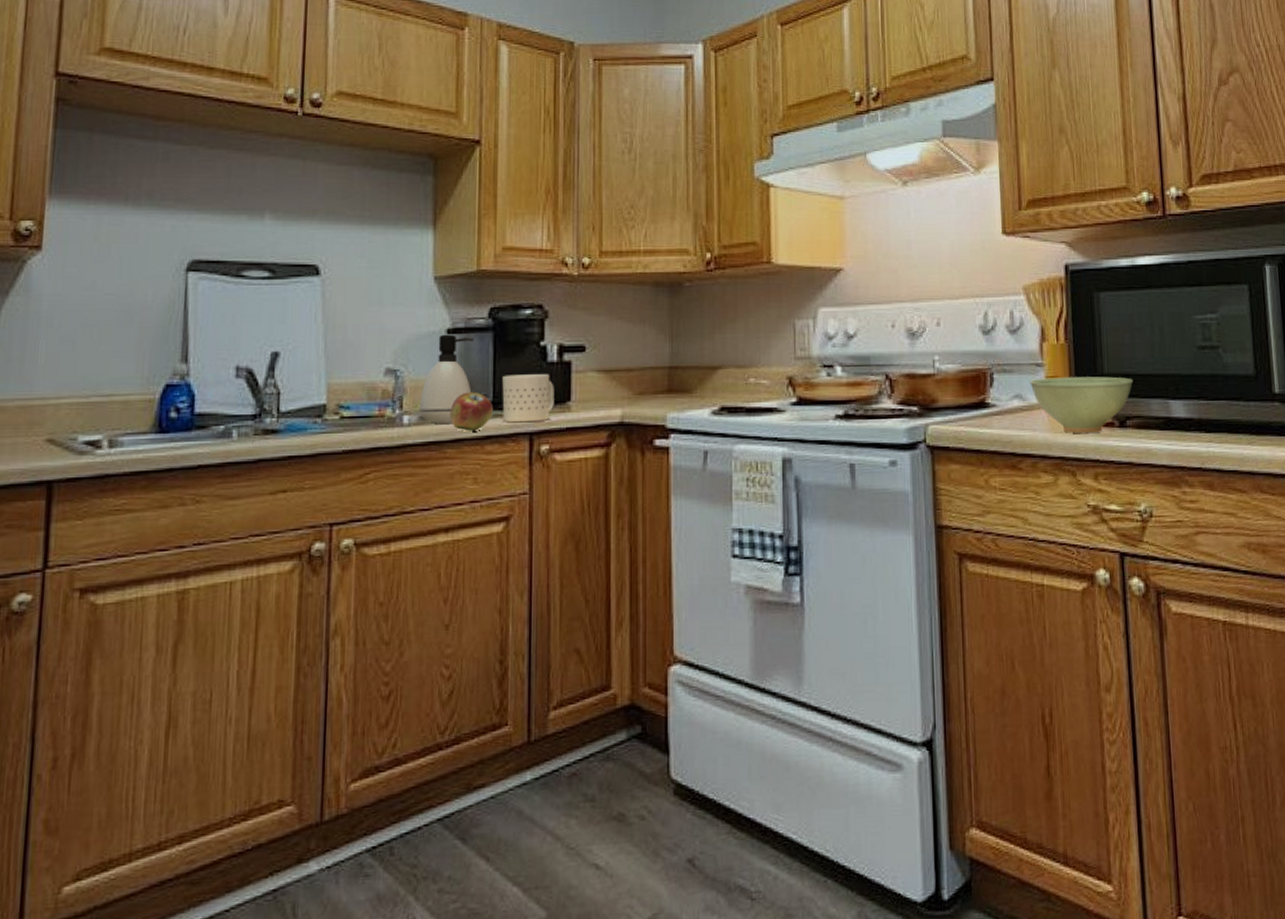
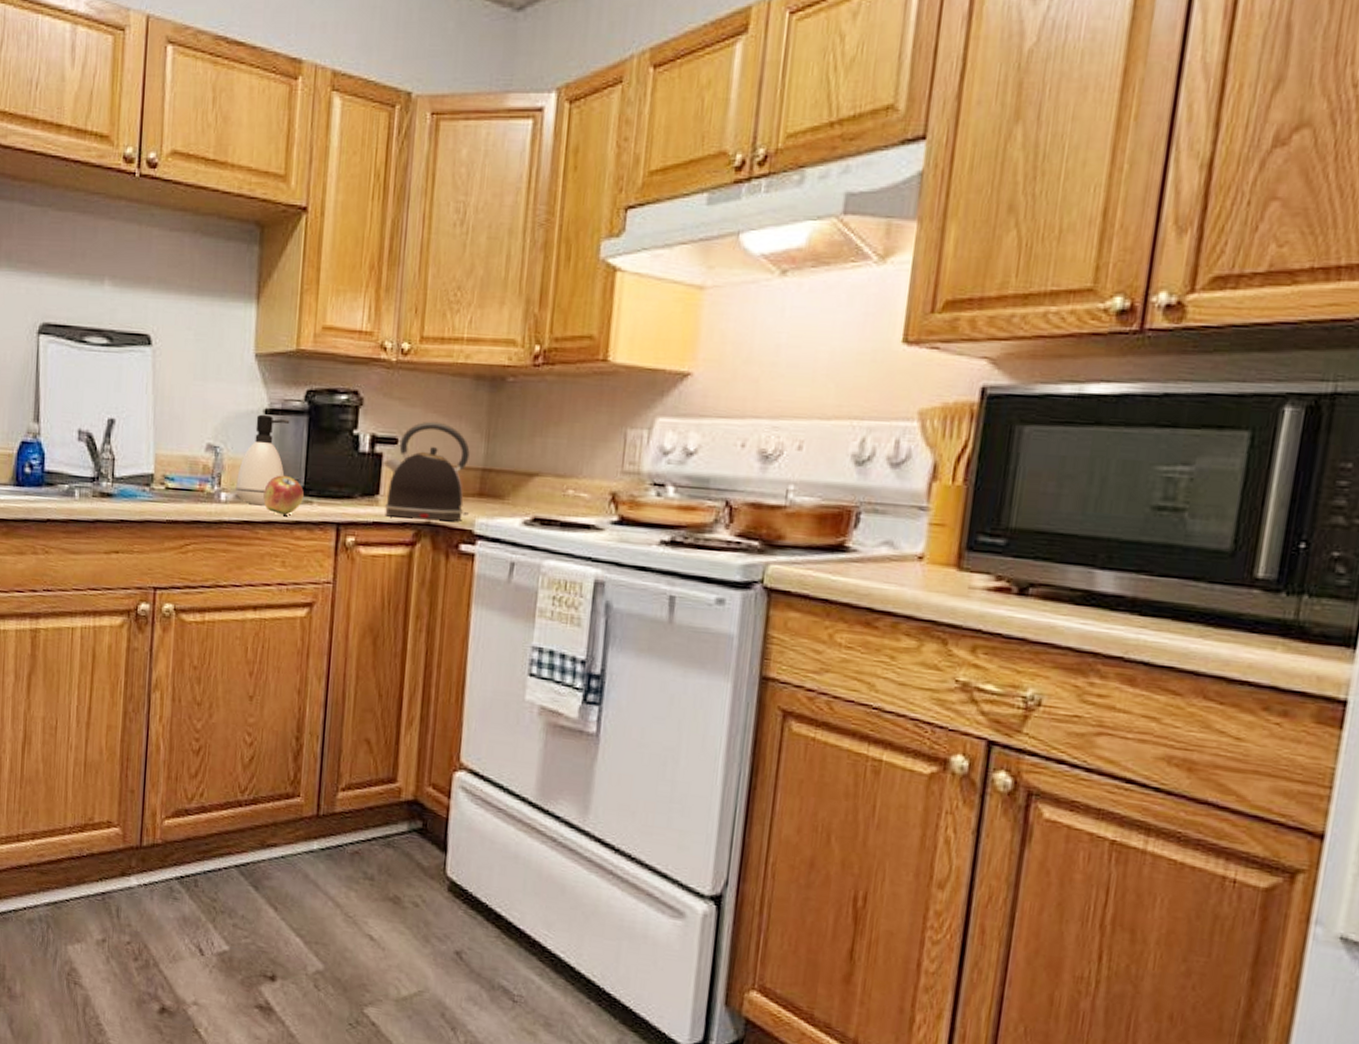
mug: present [502,374,554,423] -> none [312,461,364,513]
kettle: none [572,327,660,422] -> present [383,421,470,522]
bowl: present [1030,376,1134,433] -> none [906,524,1050,598]

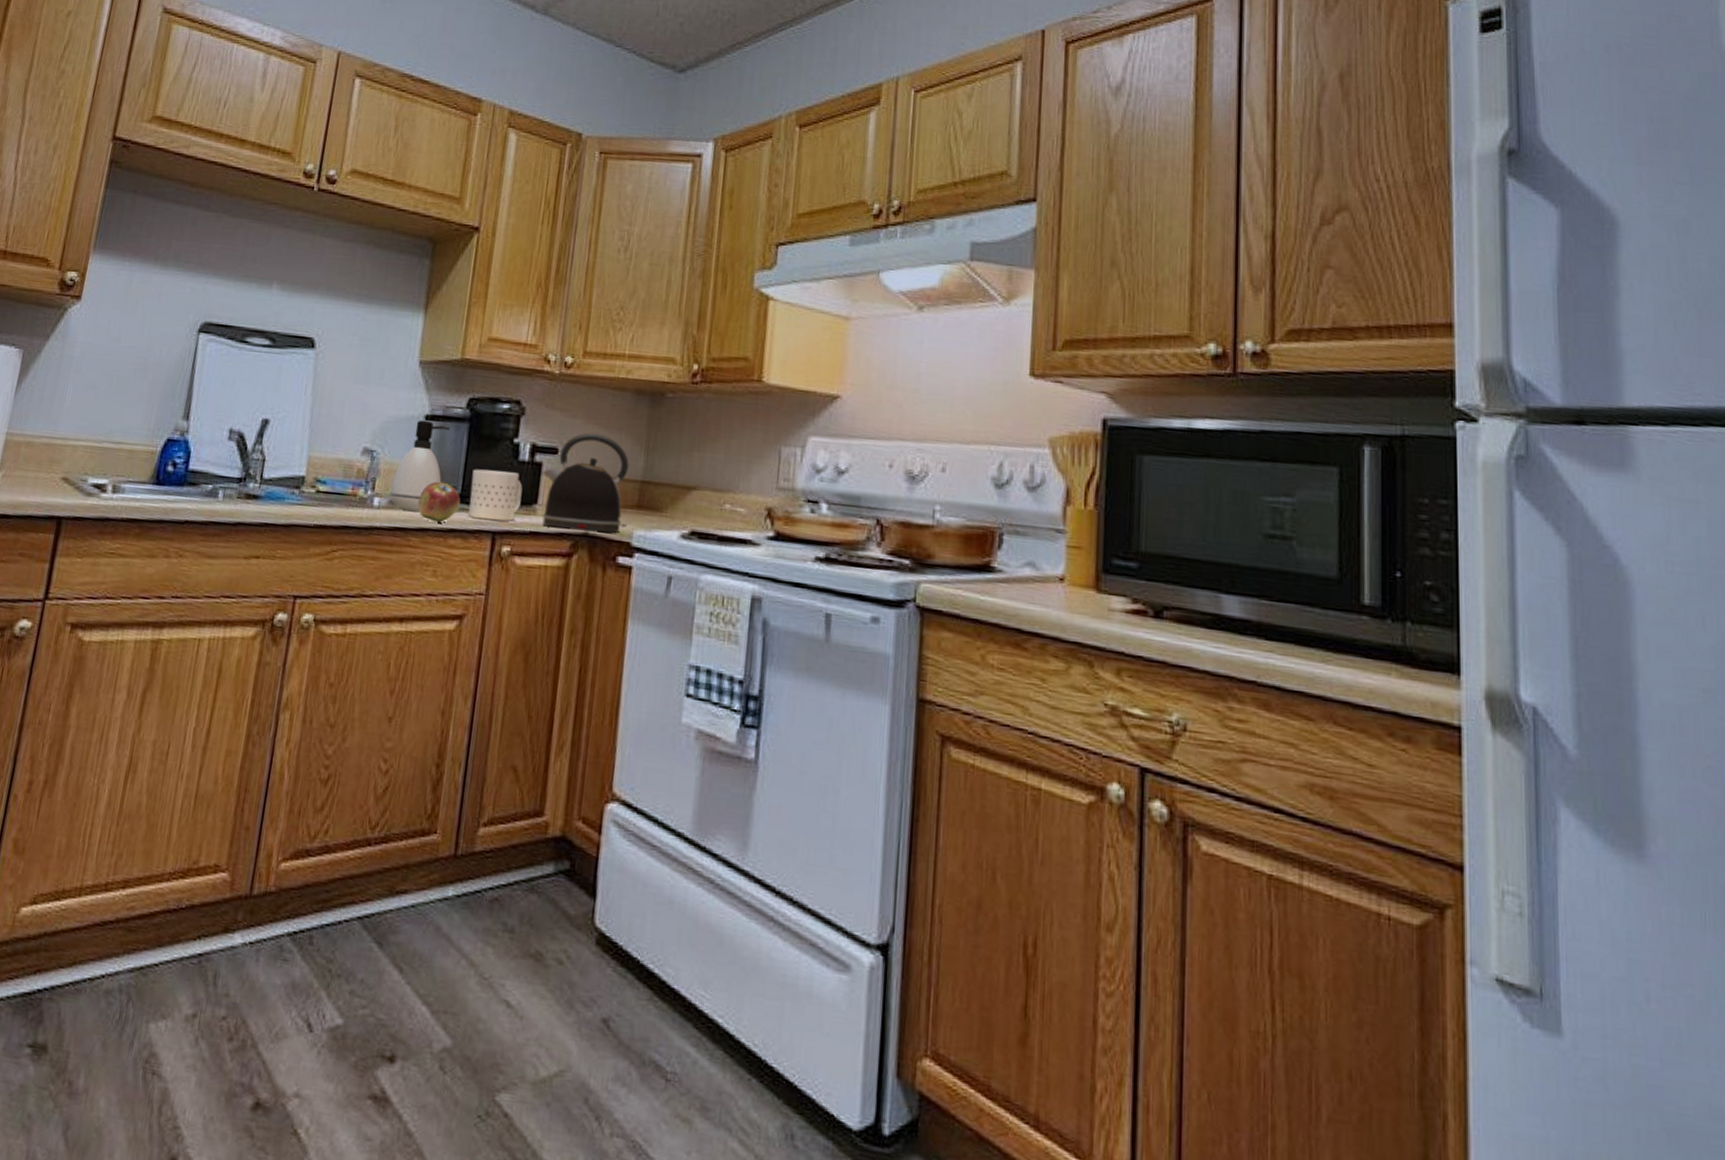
mug: none [312,461,364,513] -> present [468,469,523,521]

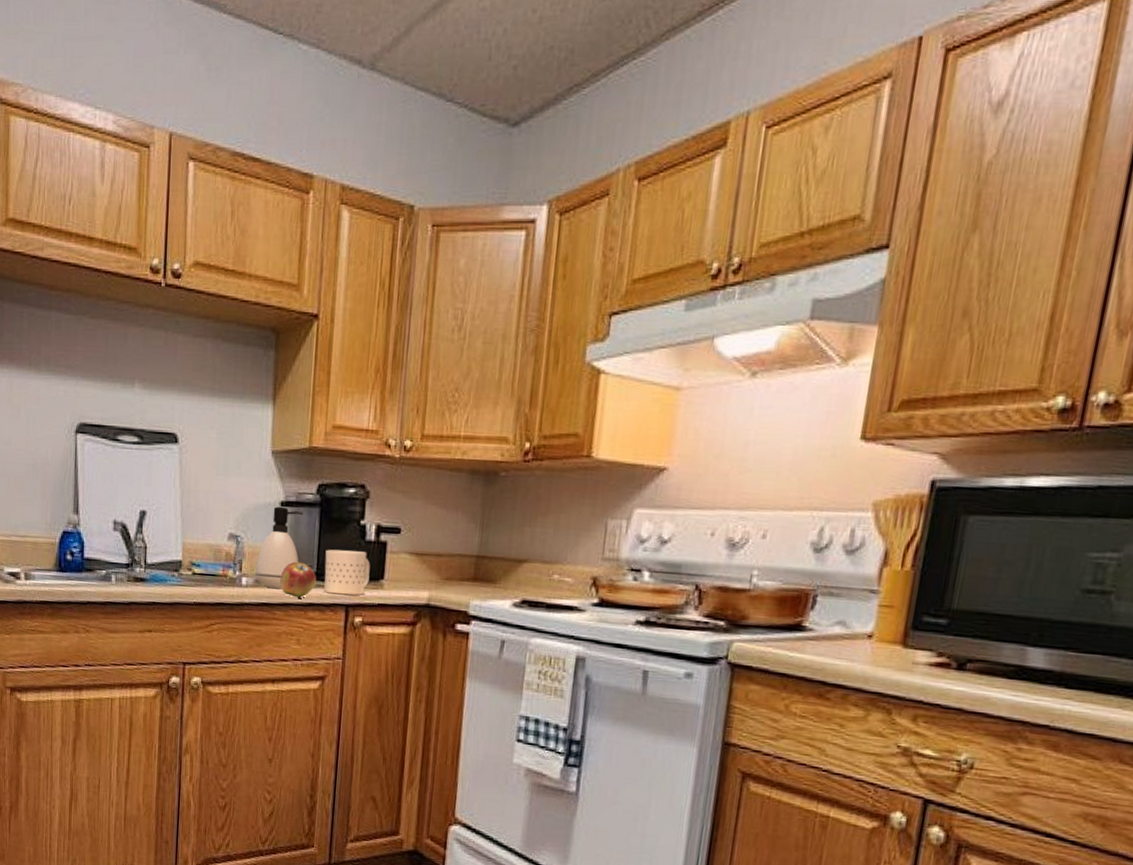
kettle: present [541,432,629,533] -> none [387,512,466,604]

